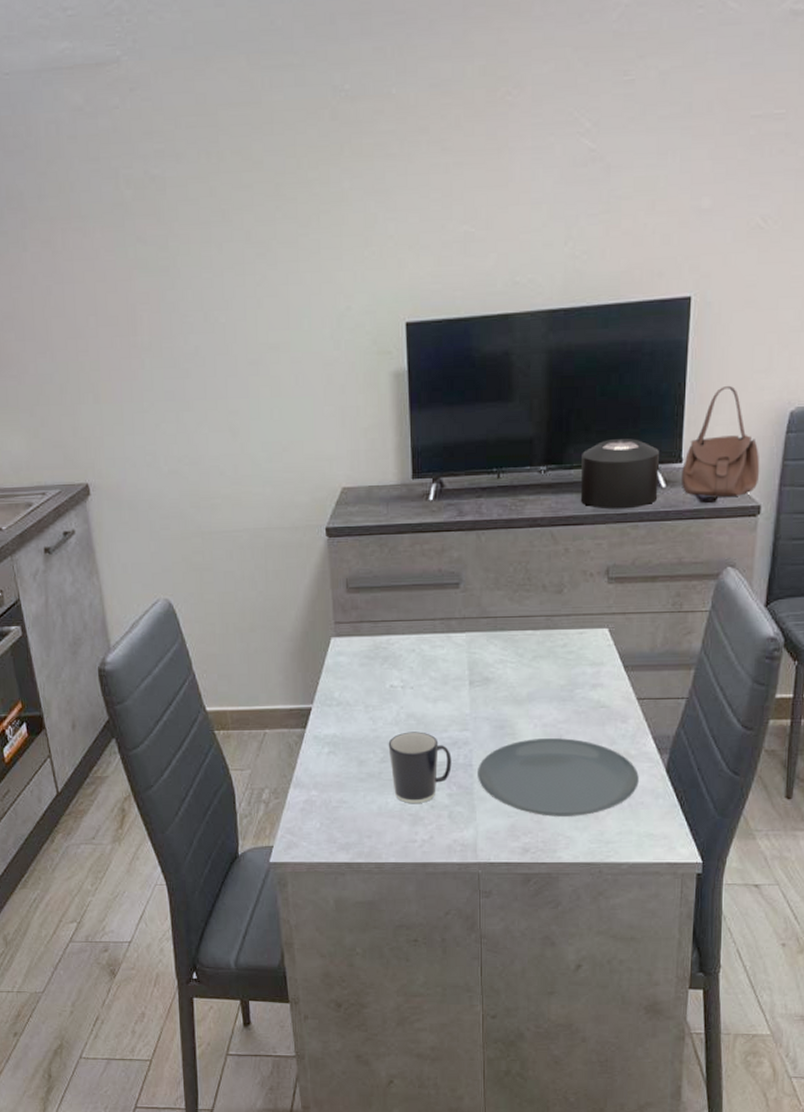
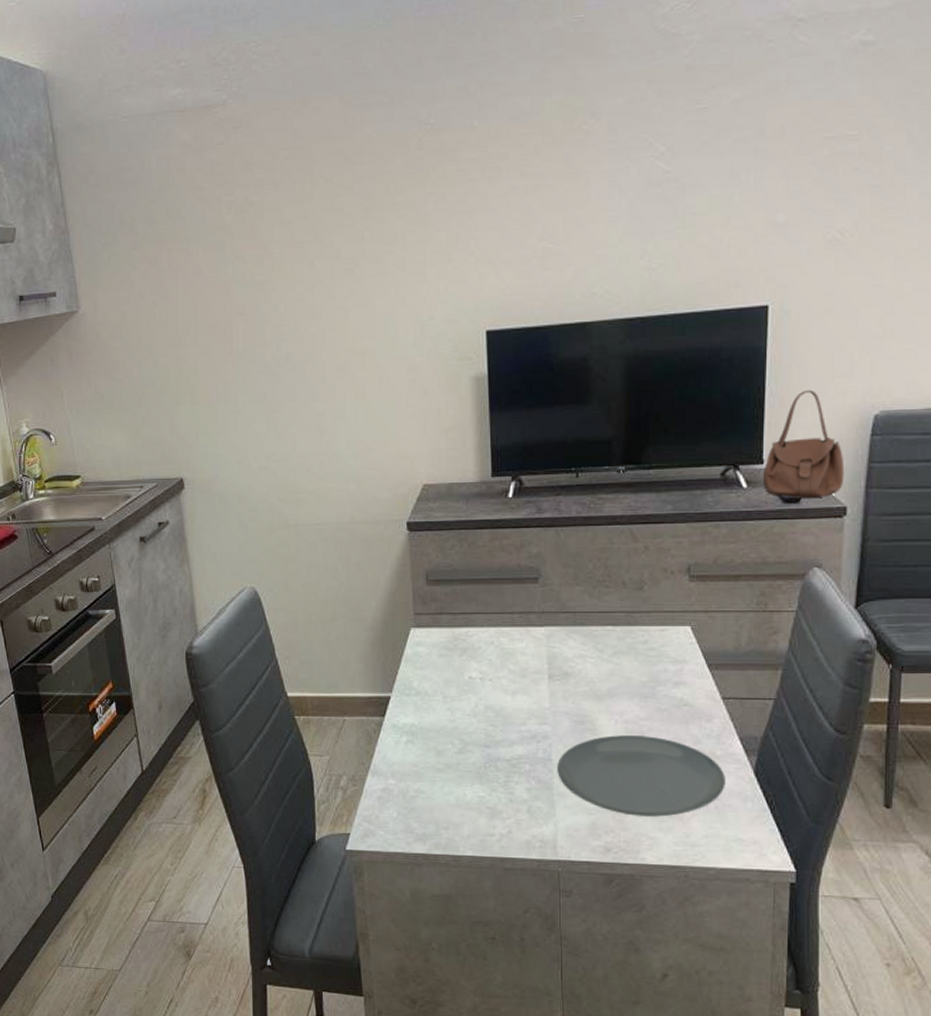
mug: present [388,731,452,803] -> none [466,724,531,796]
speaker: present [581,439,659,510] -> none [661,440,739,509]

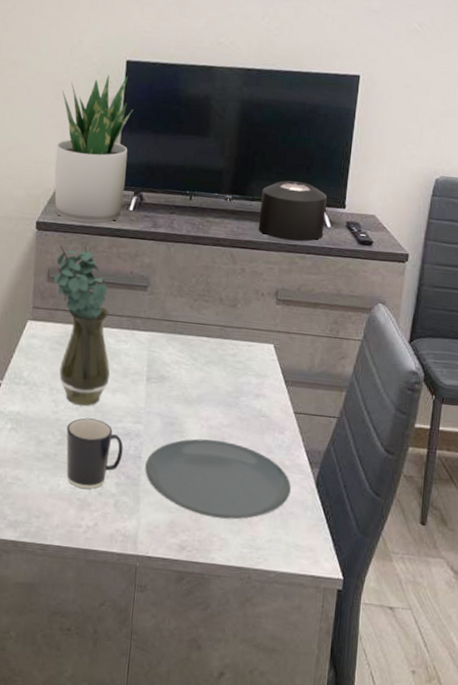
planter: none [417,348,501,517] -> present [54,74,134,224]
vase: none [433,541,508,711] -> present [53,245,111,406]
mug: none [466,724,531,796] -> present [66,418,123,489]
speaker: none [661,440,739,509] -> present [259,180,327,242]
handbag: present [762,389,845,498] -> none [343,150,410,244]

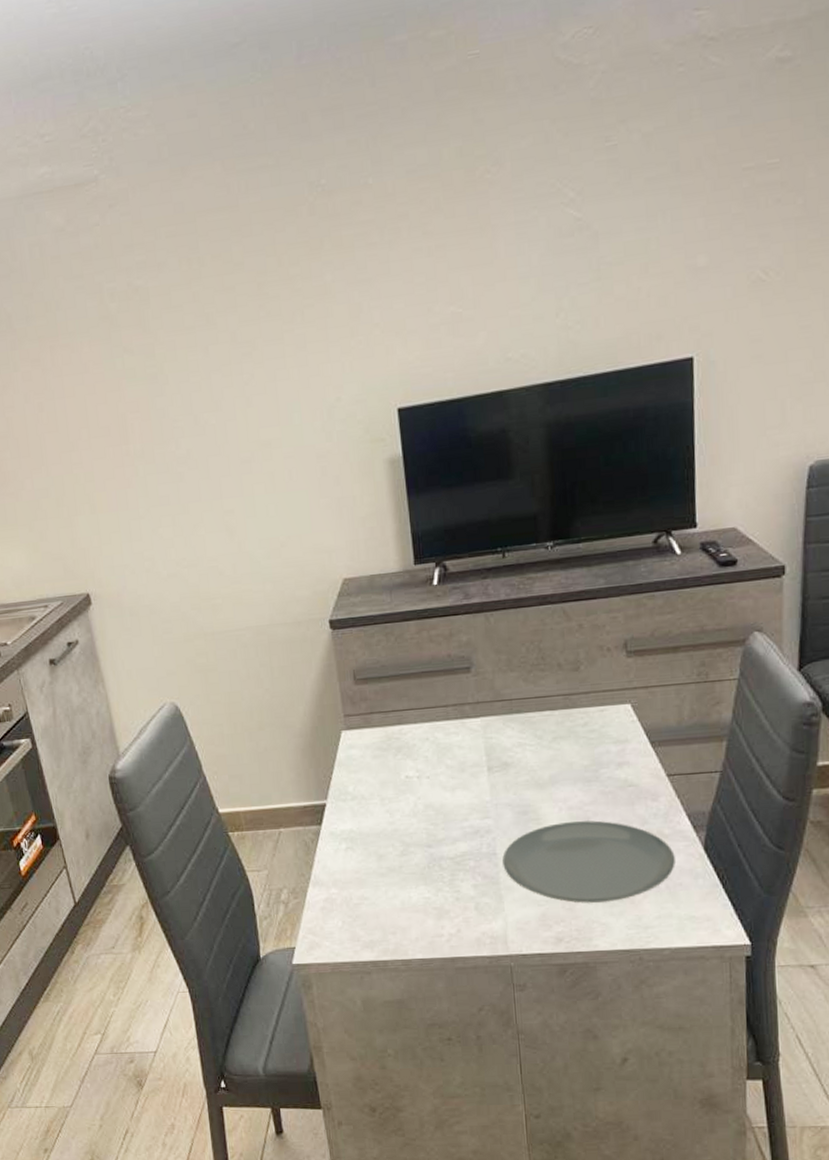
vase: present [53,245,111,406] -> none [360,635,446,811]
planter: present [54,74,134,224] -> none [328,427,424,612]
mug: present [66,418,123,489] -> none [407,822,475,897]
speaker: present [259,180,327,242] -> none [589,507,673,582]

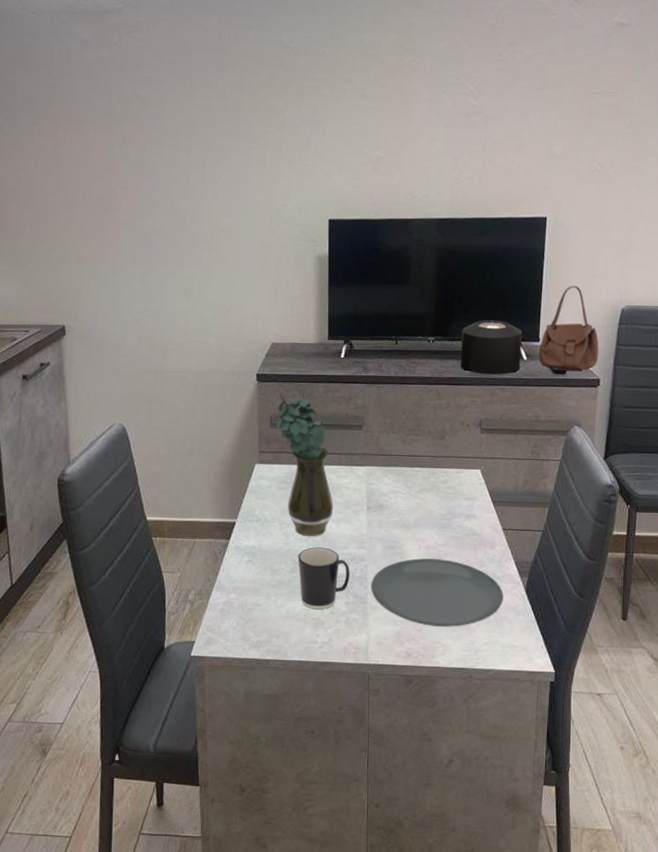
vase: none [360,635,446,811] -> present [276,392,334,536]
mug: none [407,822,475,897] -> present [298,547,350,609]
speaker: none [589,507,673,582] -> present [461,320,522,375]
handbag: none [696,444,782,561] -> present [538,285,599,371]

